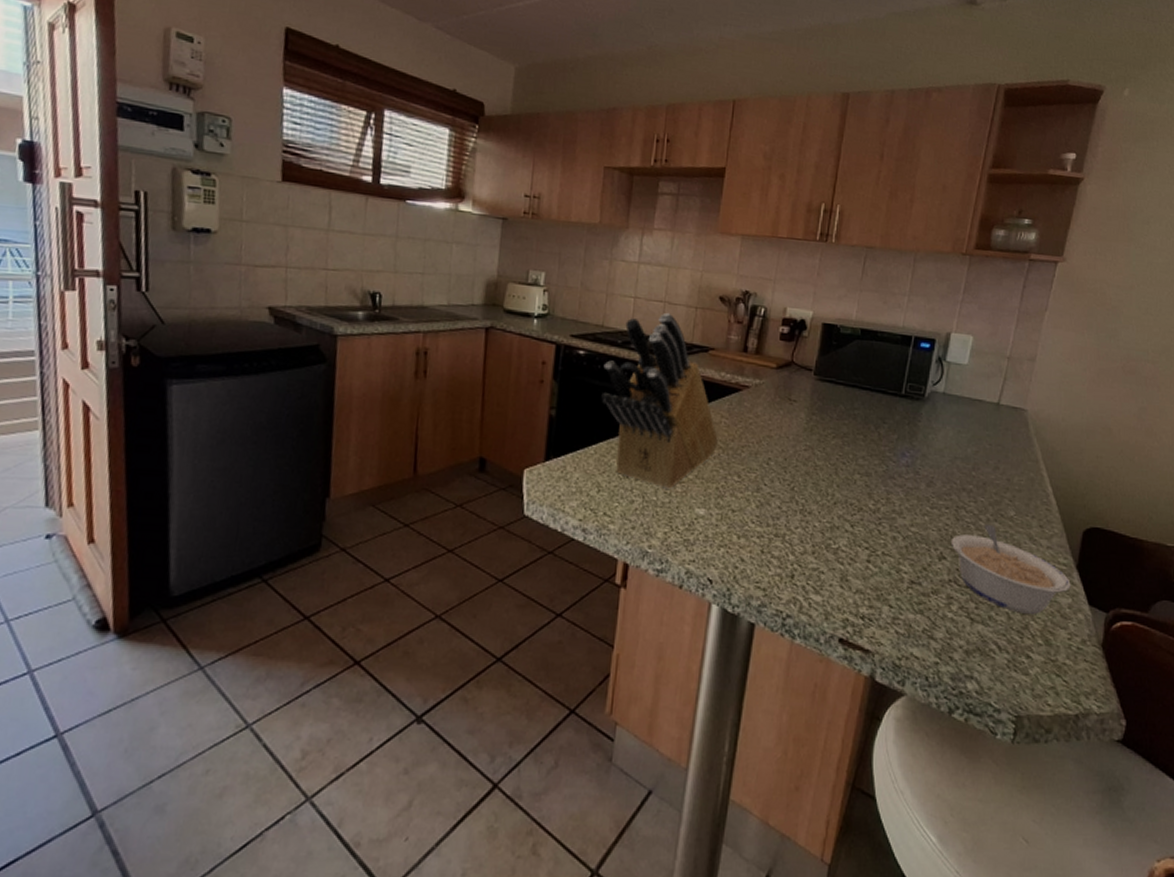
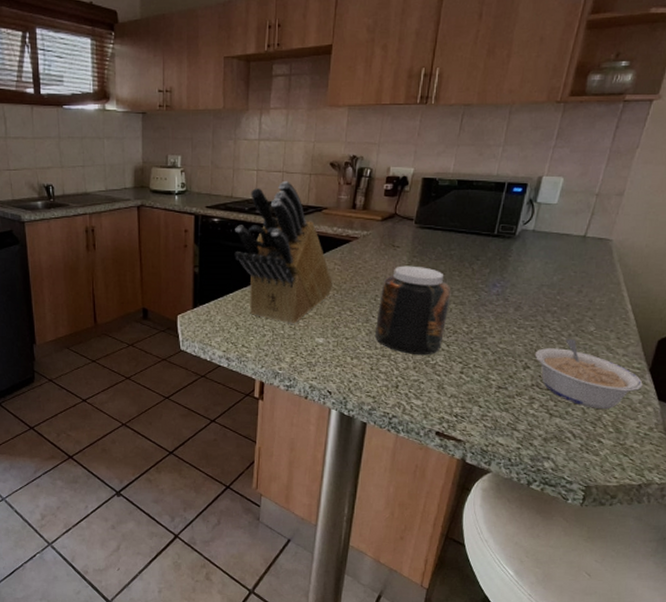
jar: none [767,424,855,536] -> present [375,265,451,354]

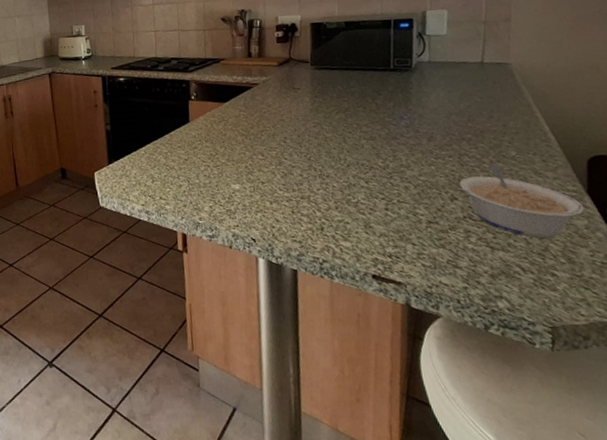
knife block: present [234,180,333,324] -> none [140,37,241,173]
jar: present [375,265,451,354] -> none [289,105,361,194]

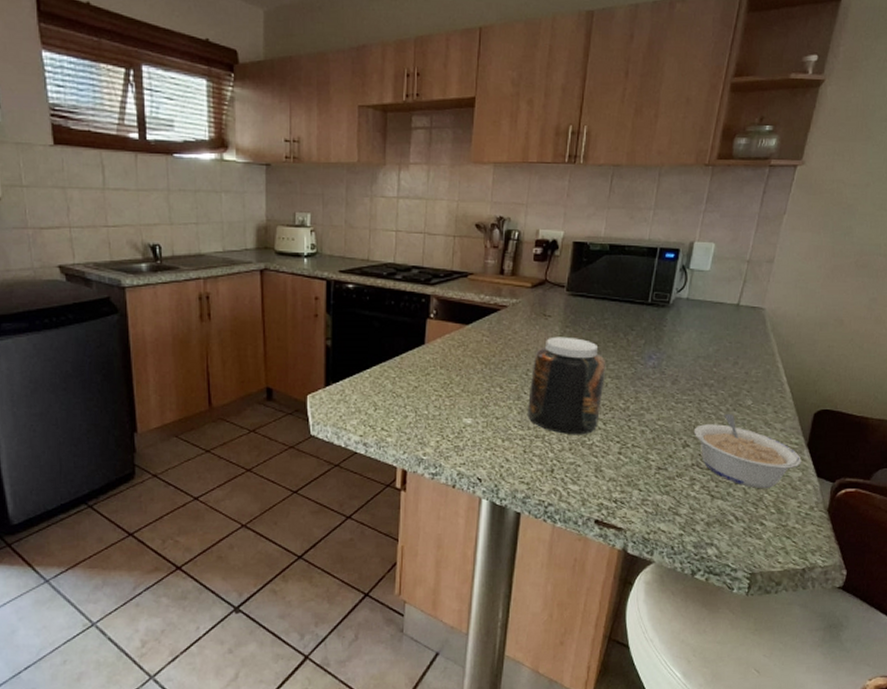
jar: none [289,105,361,194] -> present [528,336,606,434]

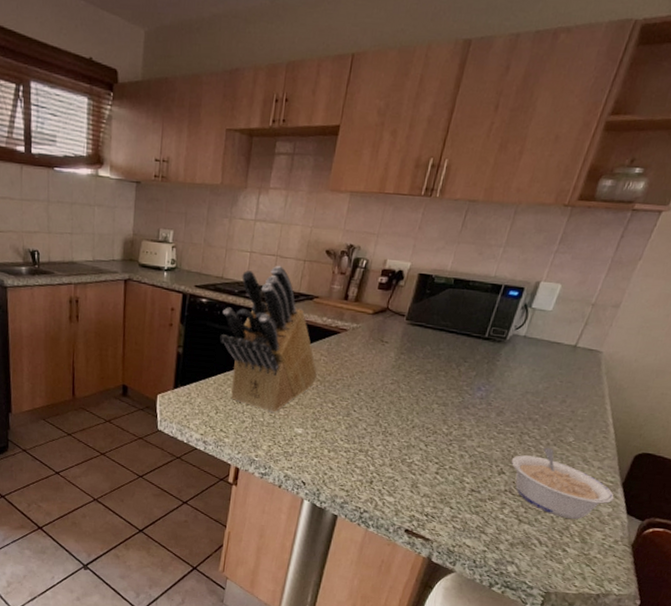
knife block: none [371,242,480,403] -> present [220,265,317,413]
jar: present [528,336,606,434] -> none [355,361,436,453]

